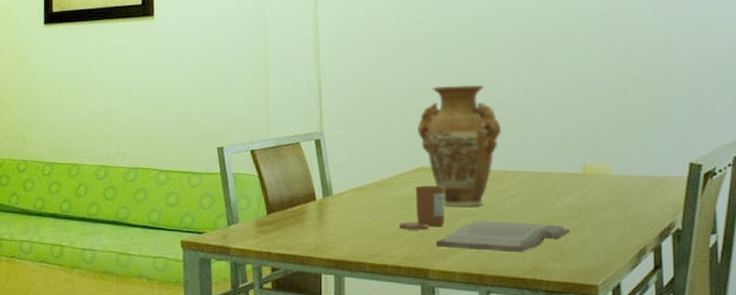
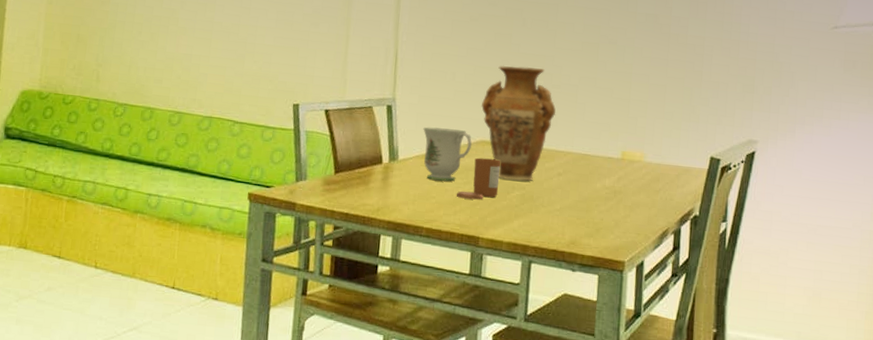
mug: none [356,158,410,213] -> present [423,127,472,182]
book: present [435,221,570,253] -> none [487,195,606,228]

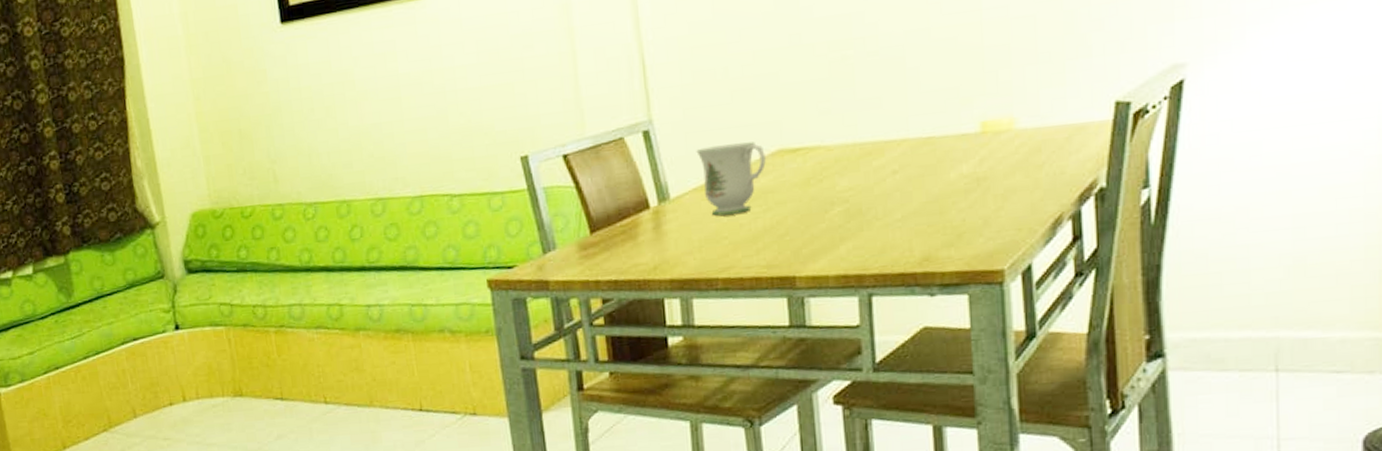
candle: present [456,157,501,200] -> none [755,170,812,232]
vase: present [480,65,556,181] -> none [770,33,878,195]

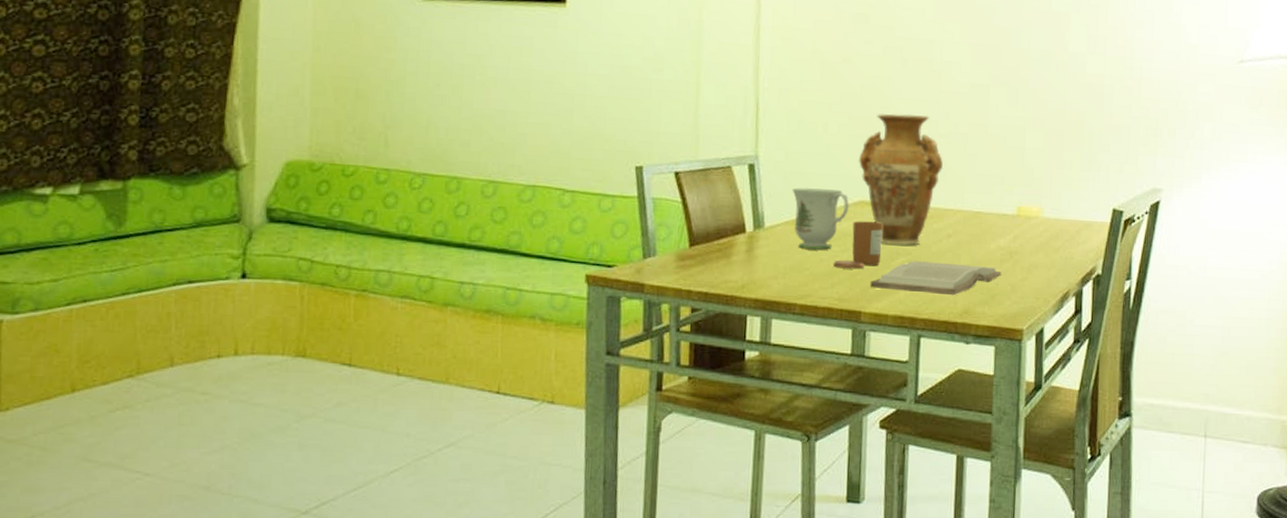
candle: none [755,170,812,232] -> present [833,221,883,270]
vase: none [770,33,878,195] -> present [858,113,944,245]
book: none [802,201,968,248] -> present [870,261,1002,296]

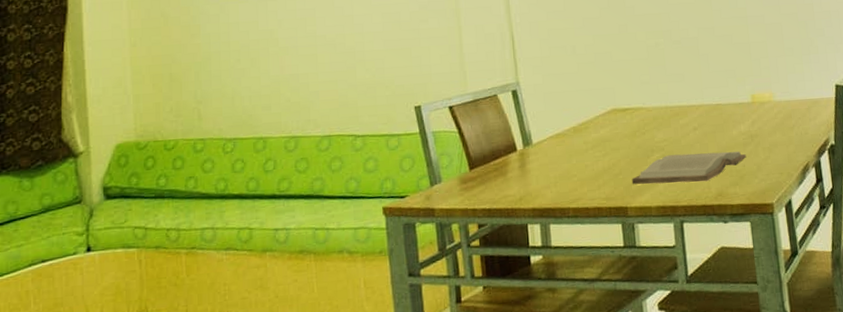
mug: present [792,188,849,250] -> none [552,102,604,158]
candle: present [833,221,883,270] -> none [596,125,638,172]
vase: present [858,113,944,245] -> none [606,27,682,144]

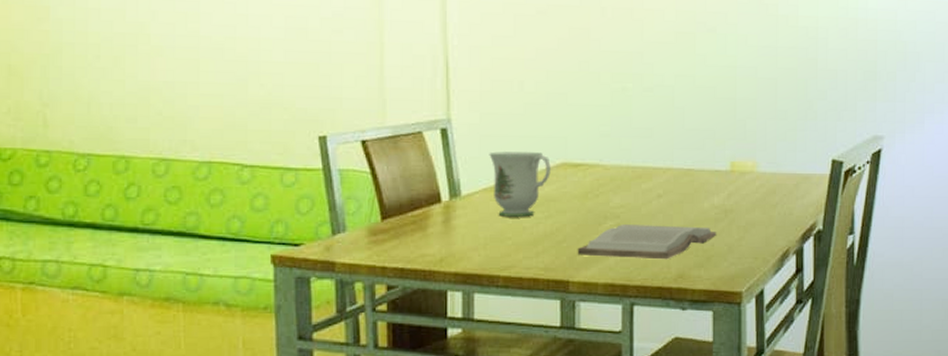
mug: none [552,102,604,158] -> present [489,151,551,217]

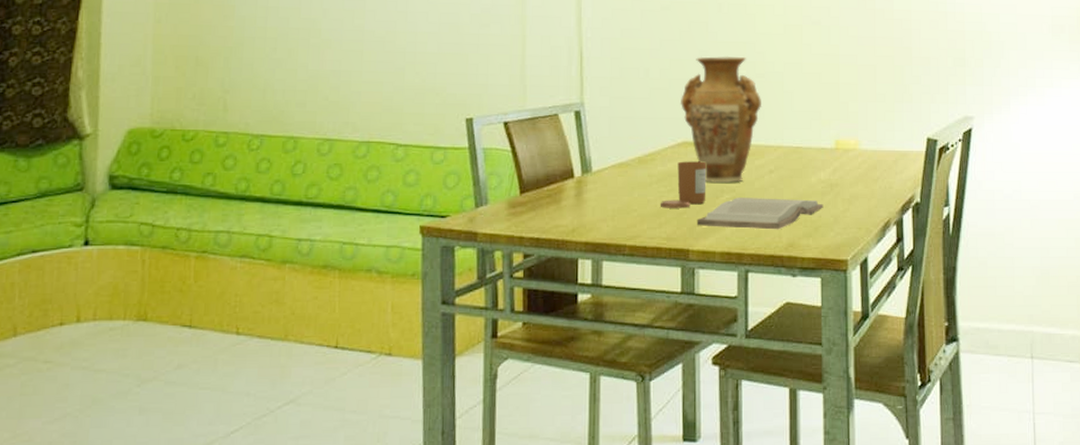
mug: present [489,151,551,217] -> none [617,132,673,191]
candle: none [536,184,588,236] -> present [660,161,707,208]
vase: none [558,67,650,208] -> present [680,56,762,183]

